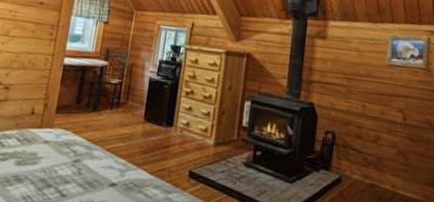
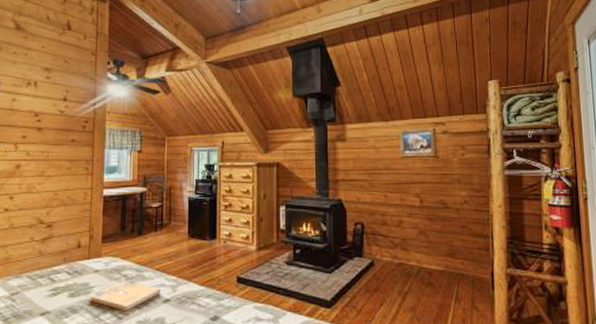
book: none [35,156,109,190] -> present [89,281,161,312]

